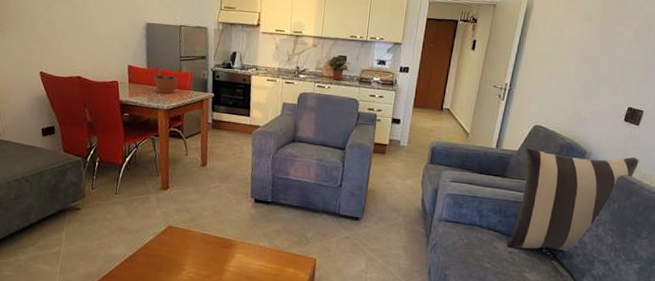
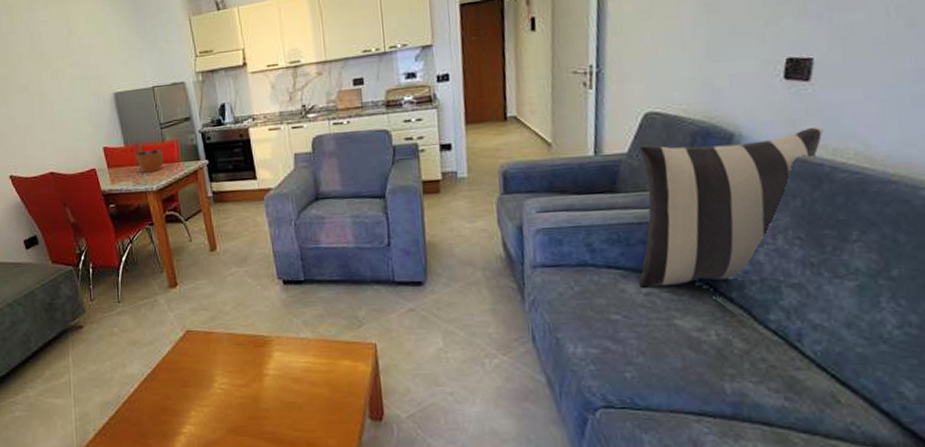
potted plant: present [327,55,351,81] -> none [340,79,371,112]

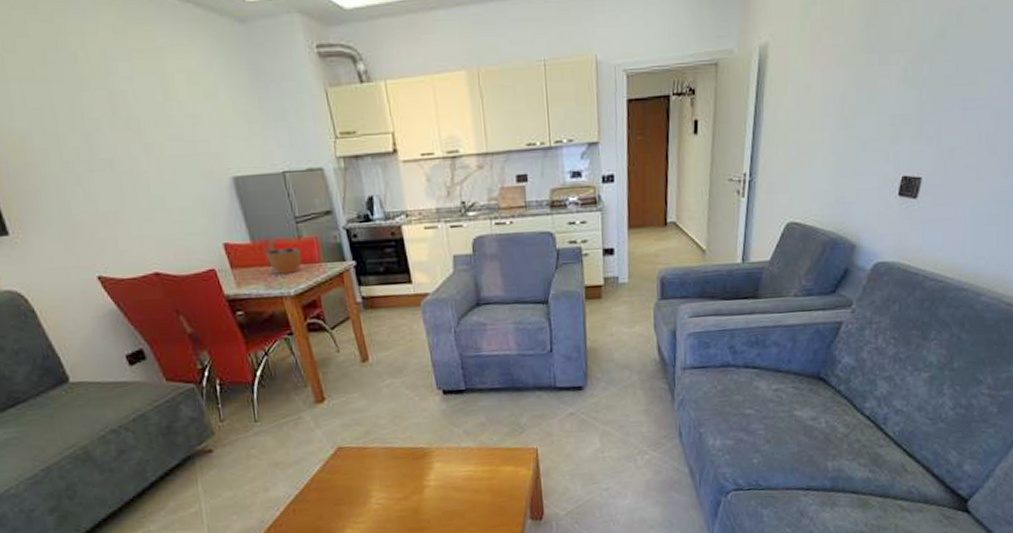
pillow: present [638,127,824,289] -> none [769,241,922,386]

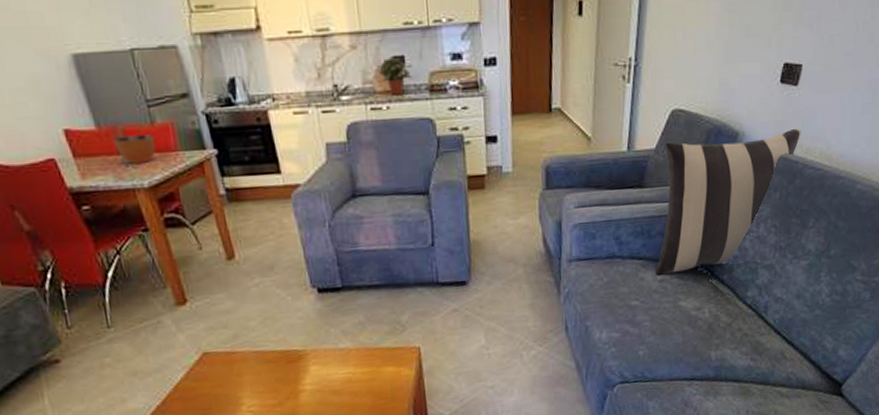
potted plant: none [502,175,535,211] -> present [377,56,413,95]
pillow: none [769,241,922,386] -> present [655,129,802,277]

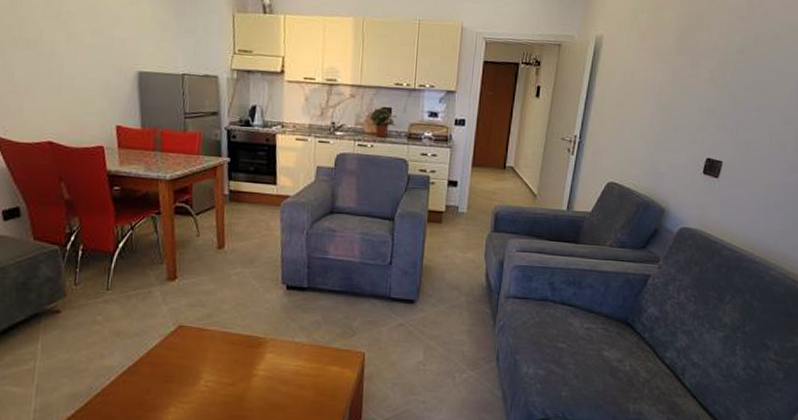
bowl: present [114,134,156,164] -> none [152,137,184,160]
pillow: present [655,129,802,277] -> none [582,208,721,325]

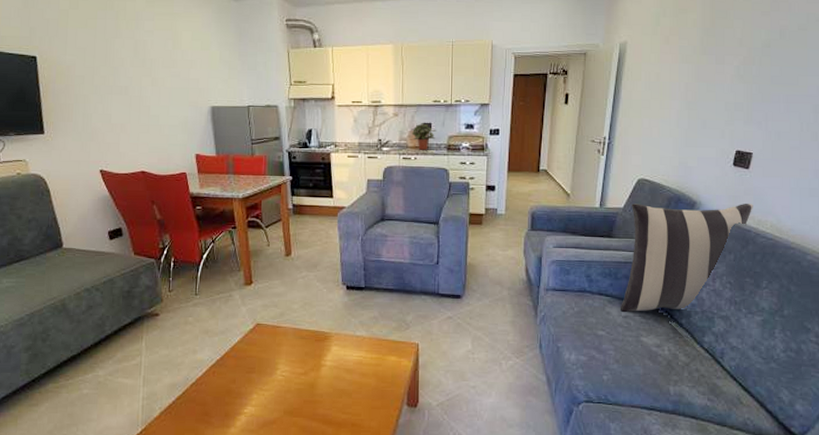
pillow: none [582,208,721,325] -> present [620,203,753,313]

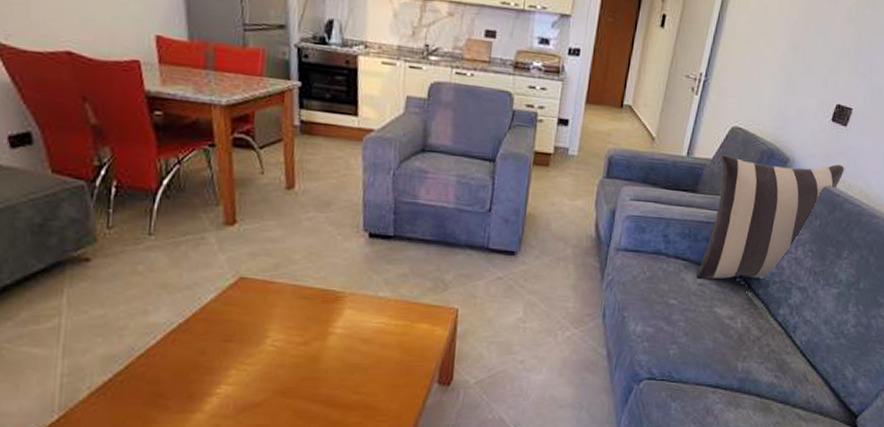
potted plant: present [411,123,436,150] -> none [469,29,502,66]

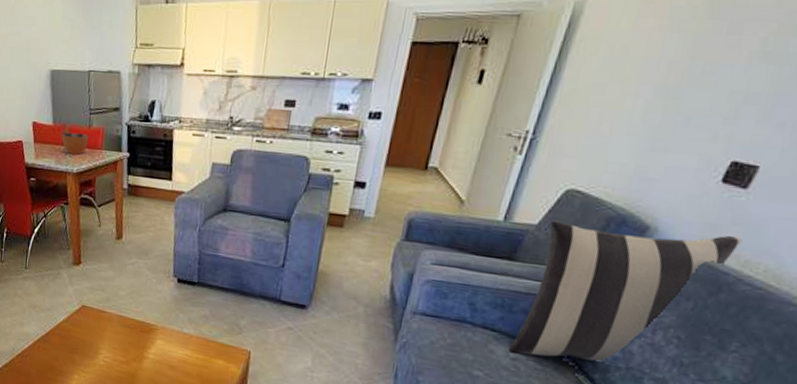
bowl: none [202,52,243,82] -> present [61,132,89,155]

